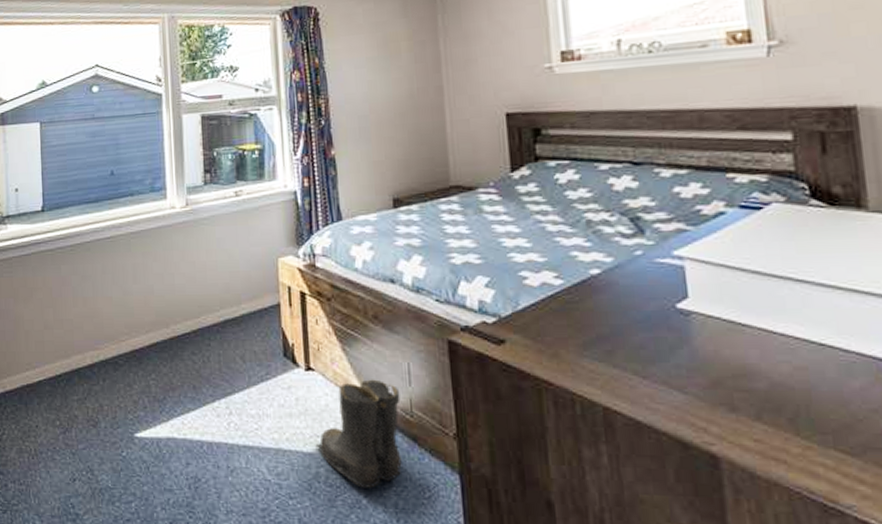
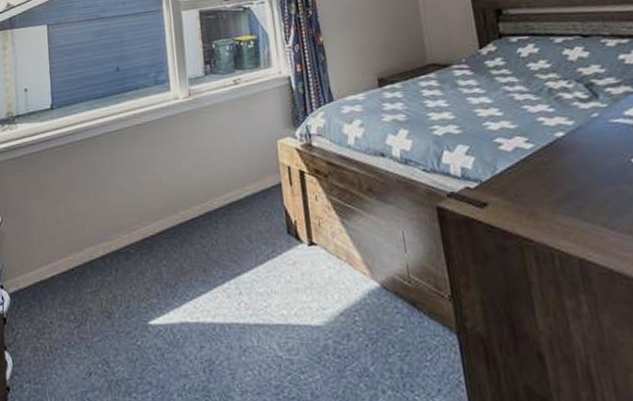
boots: present [315,379,402,488] -> none [322,249,404,356]

